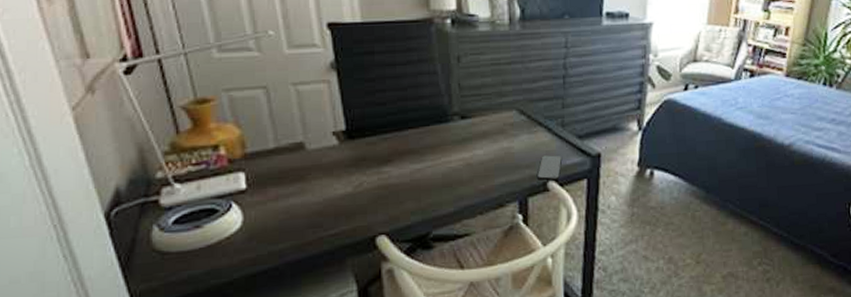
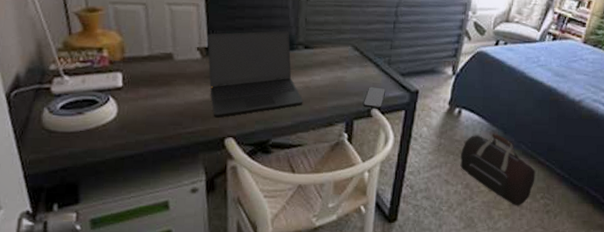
laptop: none [343,100,466,213] -> present [207,30,303,118]
duffel bag: none [658,193,749,277] -> present [460,133,536,205]

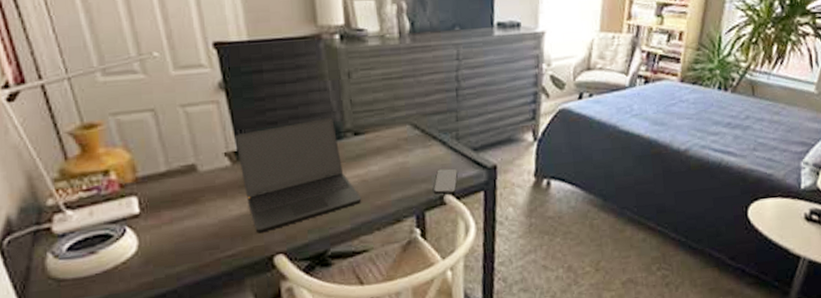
duffel bag: present [460,133,536,205] -> none [556,201,648,283]

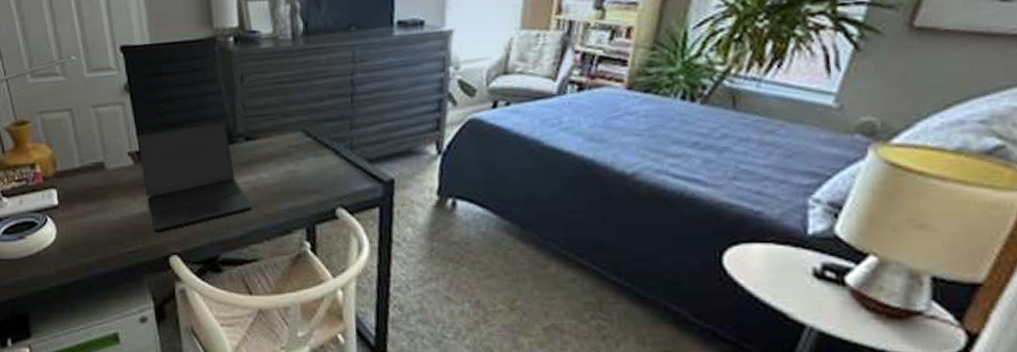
smartphone: present [434,168,459,194] -> none [325,180,352,208]

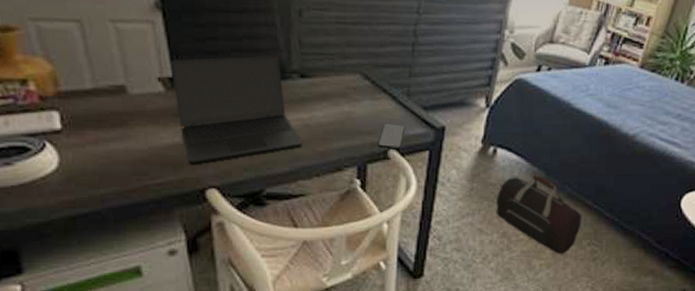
smartphone: none [325,180,352,208] -> present [378,124,406,150]
duffel bag: none [463,228,578,329] -> present [496,174,582,254]

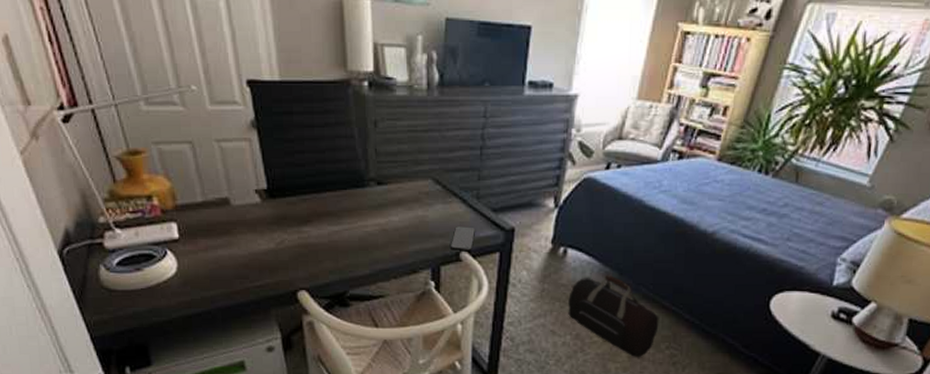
laptop: present [170,55,303,165] -> none [265,164,381,269]

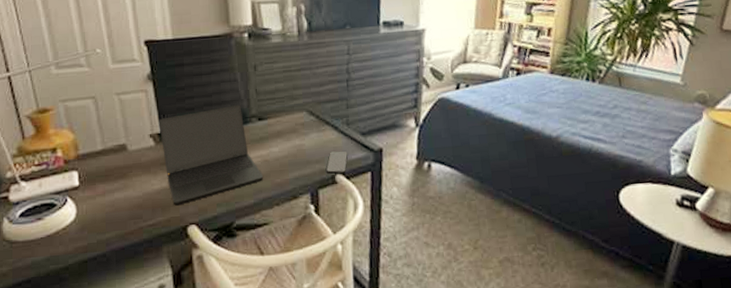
laptop: none [265,164,381,269] -> present [159,104,264,206]
duffel bag: present [568,274,659,357] -> none [437,183,523,261]

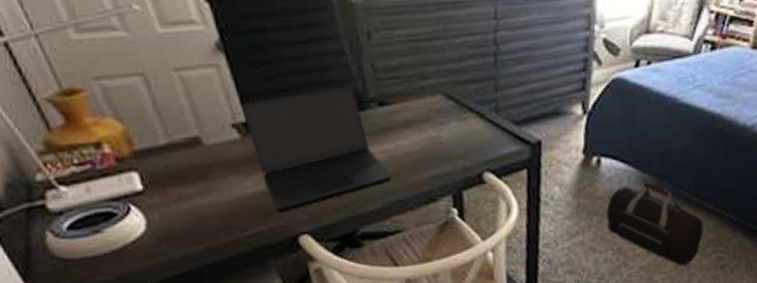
smartphone: present [326,151,348,174] -> none [471,144,499,172]
duffel bag: none [437,183,523,261] -> present [606,181,704,265]

